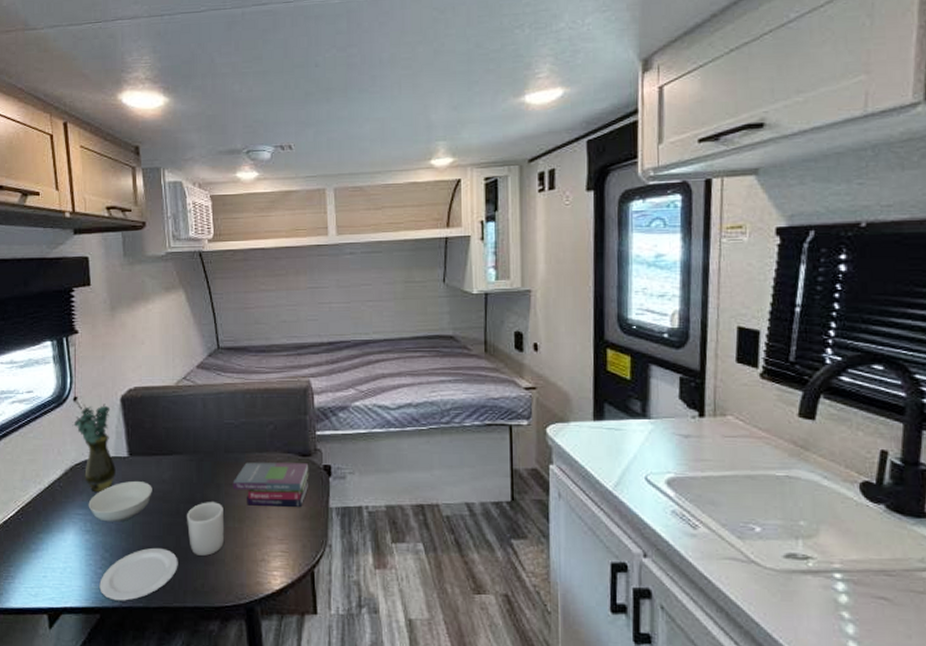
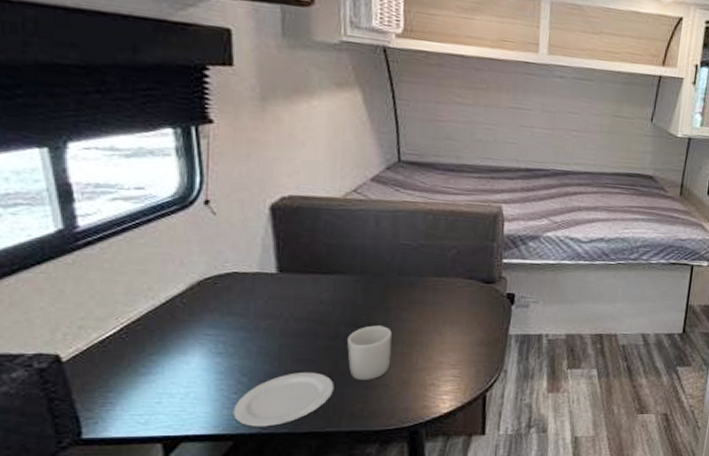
vase: present [75,404,116,493] -> none [205,209,260,312]
bowl: present [88,481,152,522] -> none [221,300,307,345]
books: present [232,462,309,508] -> none [404,286,491,334]

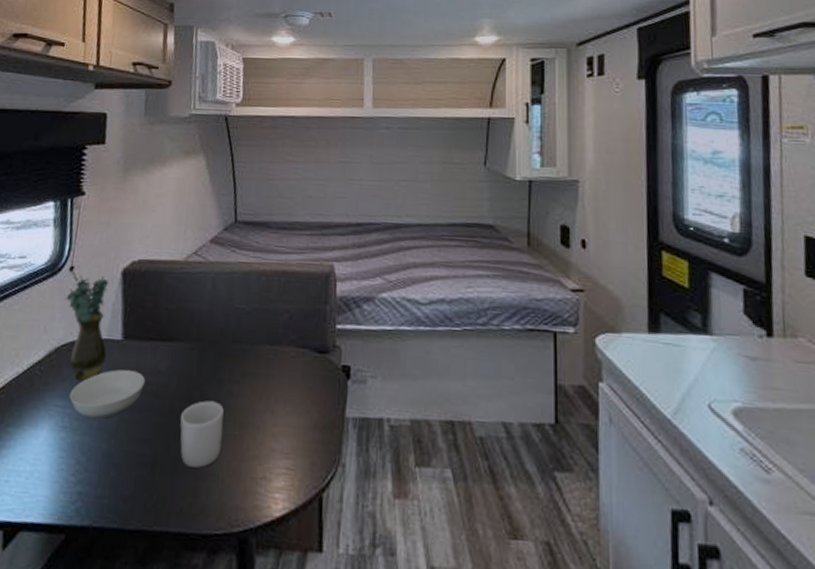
vase: none [205,209,260,312] -> present [67,274,109,381]
bowl: none [221,300,307,345] -> present [69,369,145,419]
plate: present [233,371,334,427] -> none [69,453,165,520]

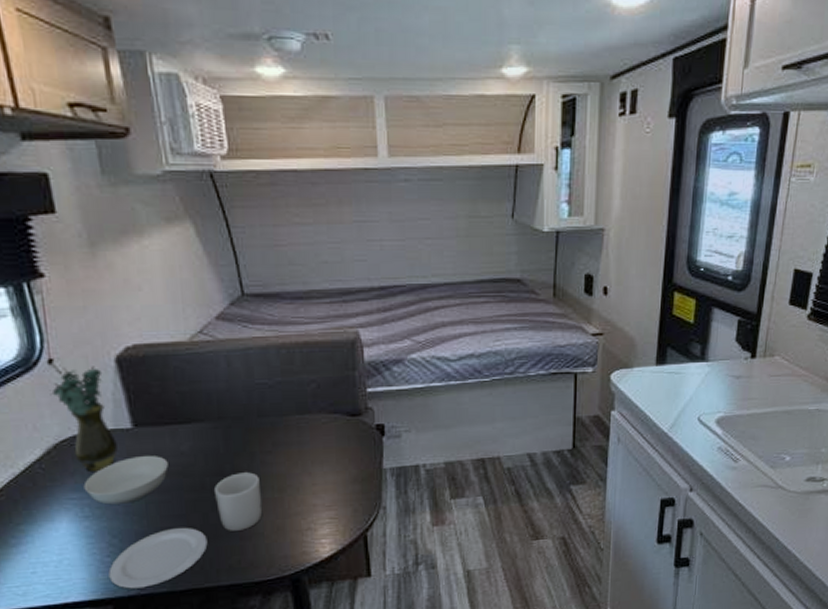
plate: none [69,453,165,520] -> present [108,527,208,589]

